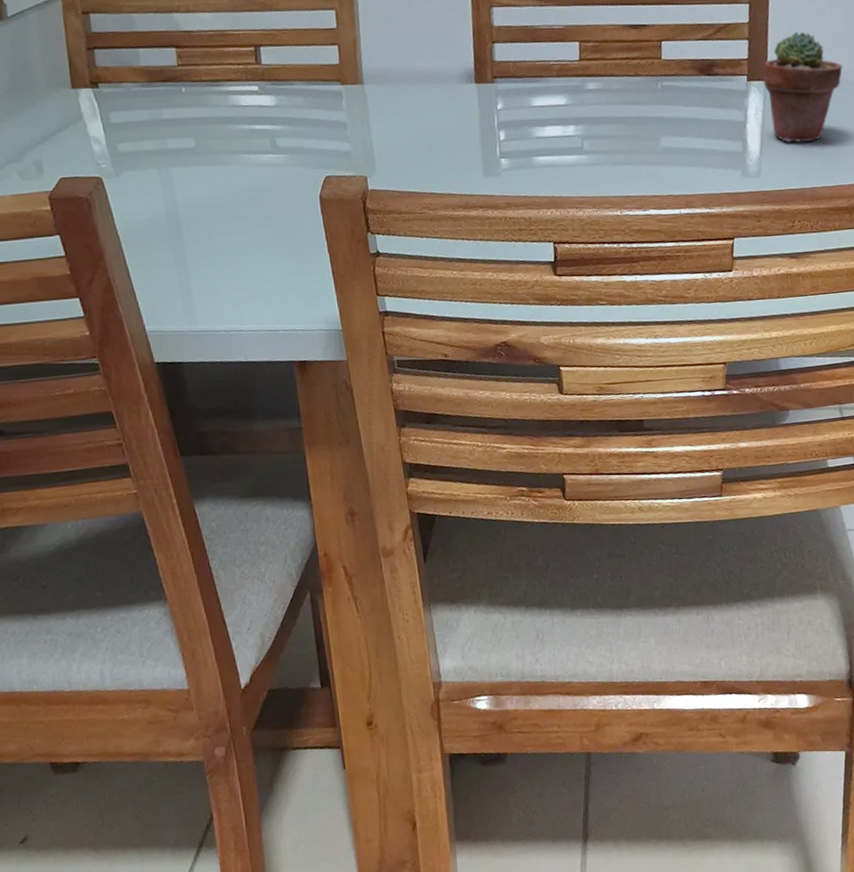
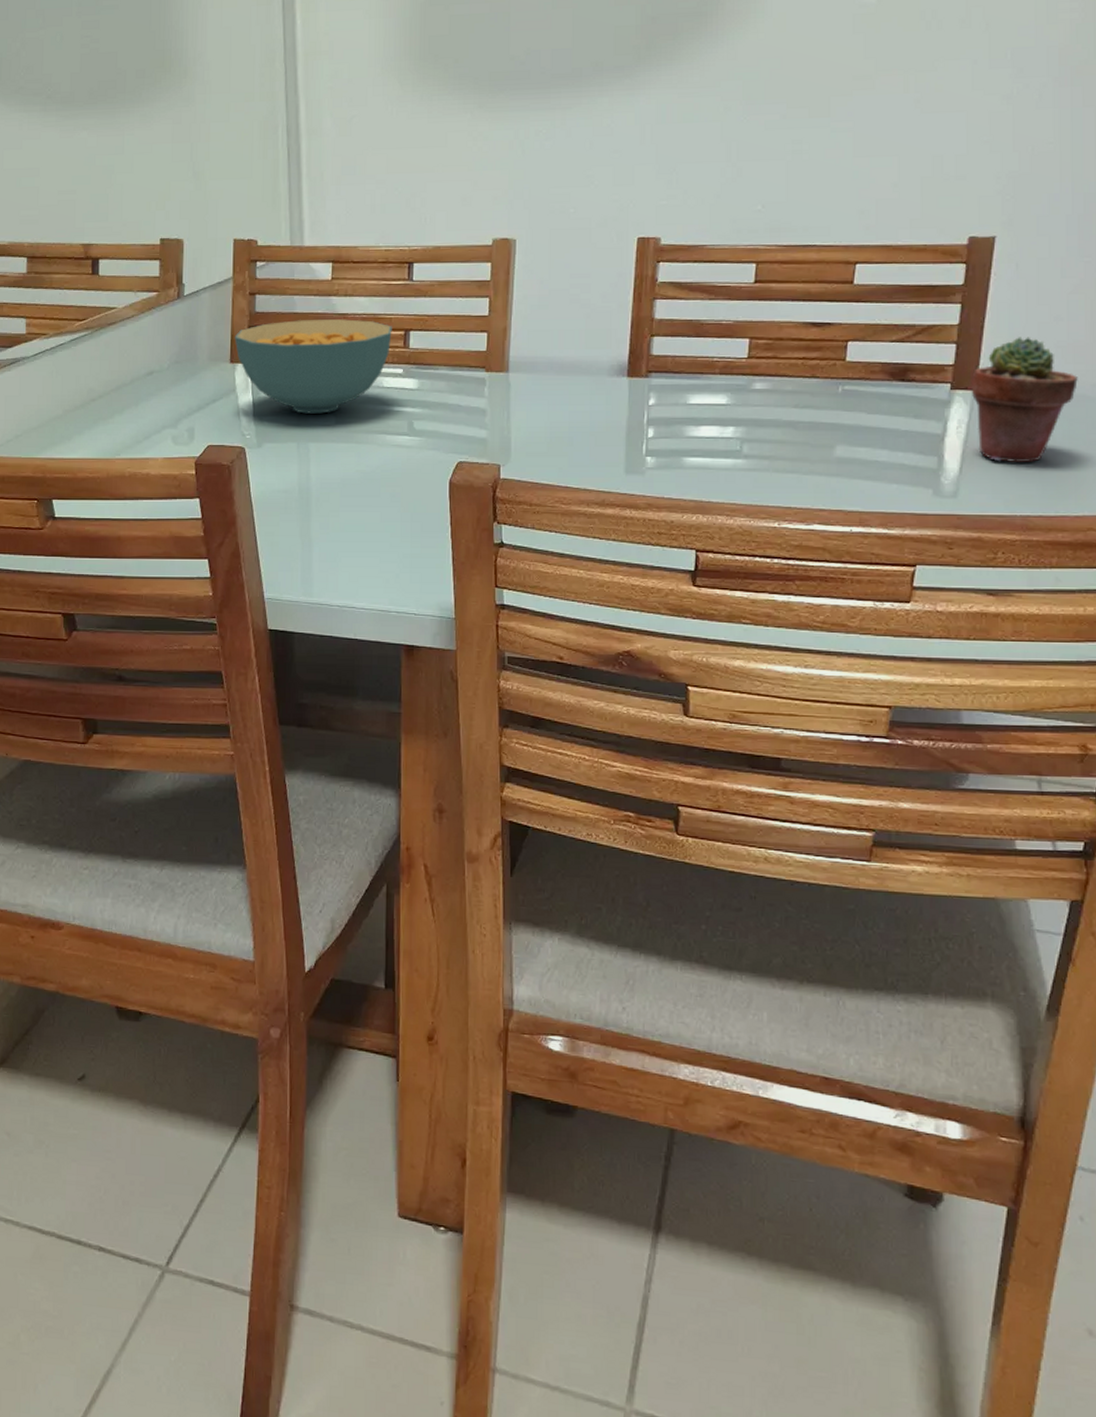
cereal bowl: none [72,36,242,138] -> present [234,319,392,414]

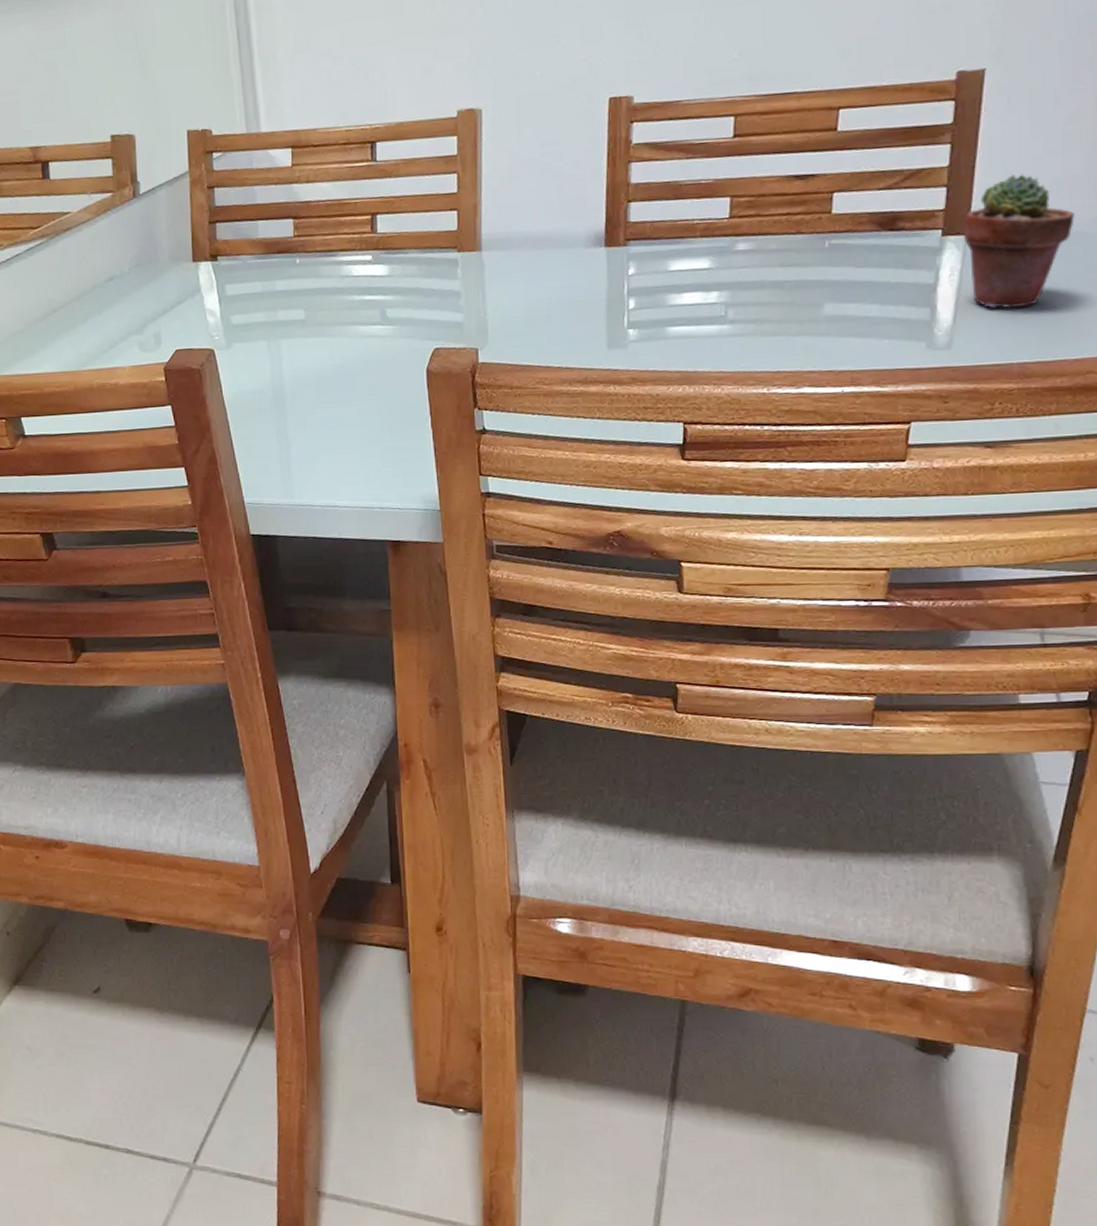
cereal bowl: present [234,319,392,414] -> none [195,206,358,310]

